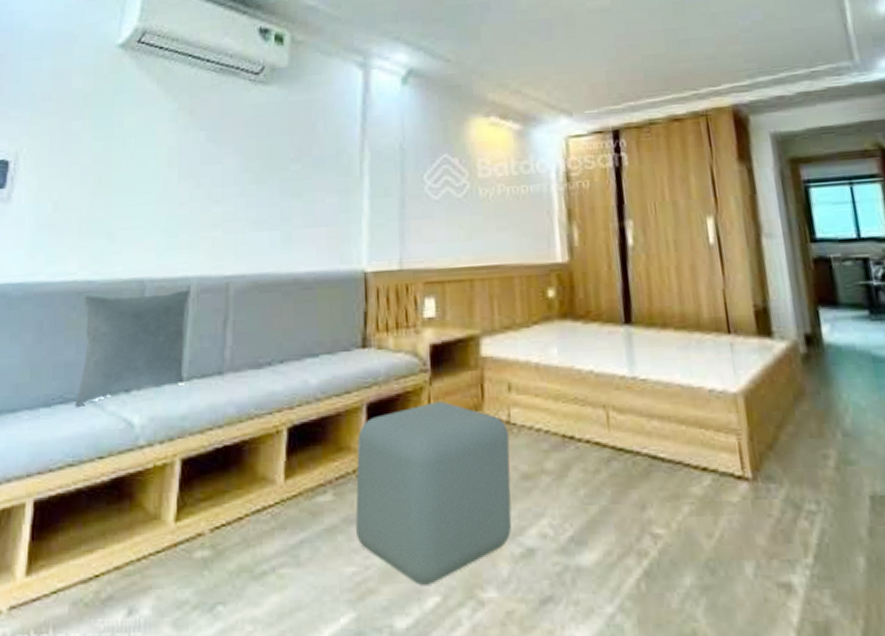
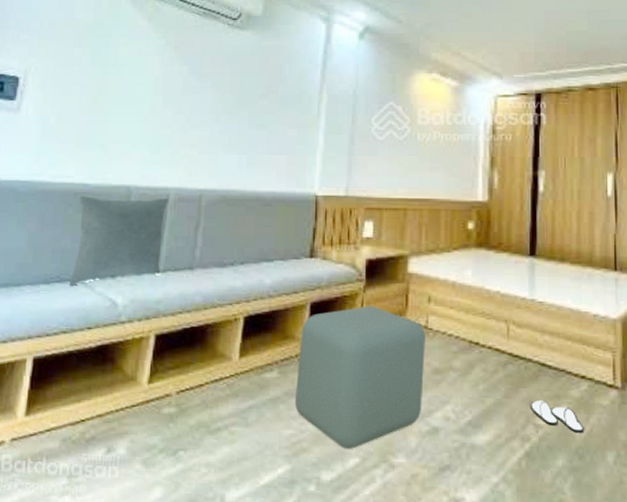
slippers: none [643,503,713,541] -> present [530,400,584,433]

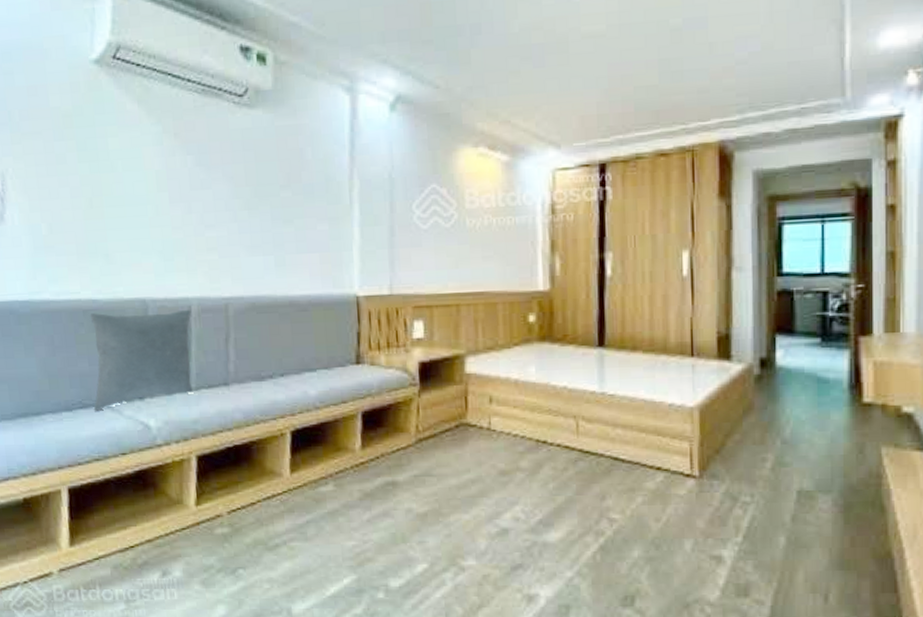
cube: present [295,306,425,449] -> none [354,411,490,555]
slippers: present [530,400,584,433] -> none [603,495,660,524]

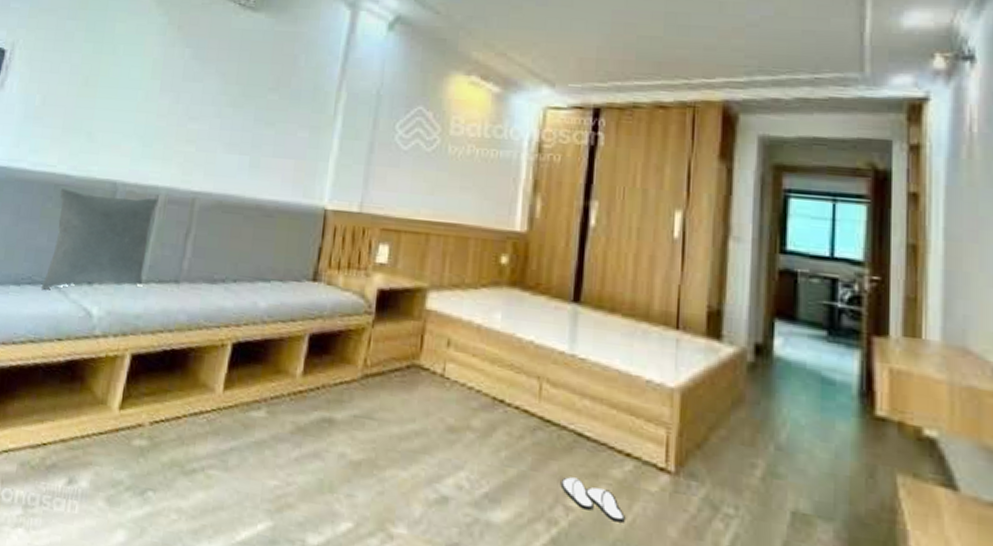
slippers: none [603,495,660,524] -> present [560,477,625,523]

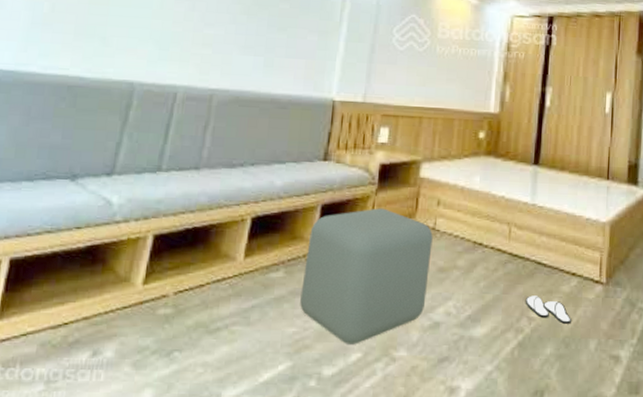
pillow: present [41,189,158,290] -> none [56,90,177,183]
cube: none [283,343,441,511] -> present [300,208,433,344]

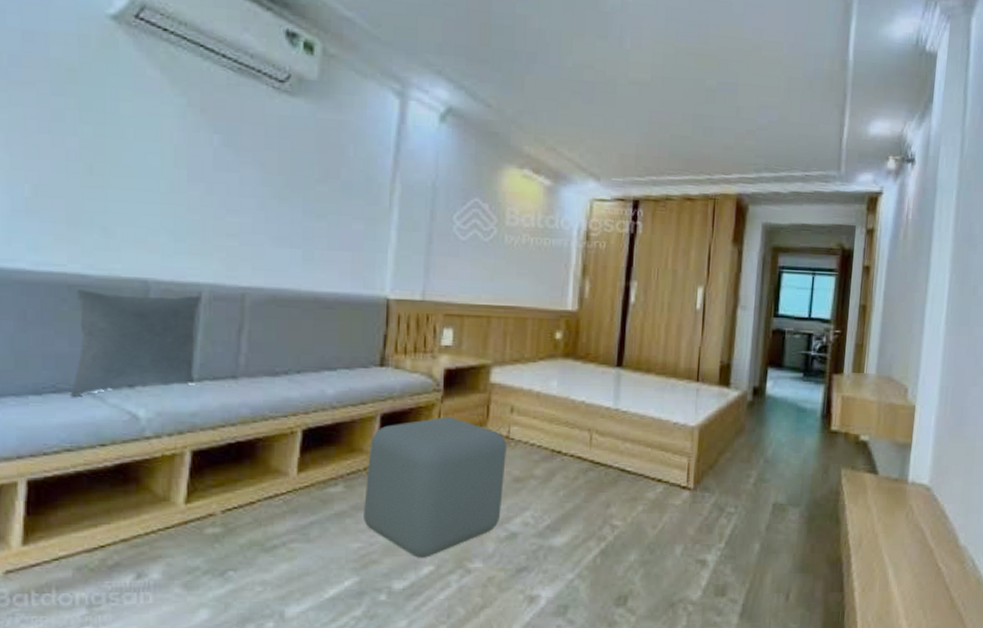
pillow: none [56,90,177,183] -> present [69,290,202,397]
slippers: present [525,295,571,324] -> none [607,503,657,530]

